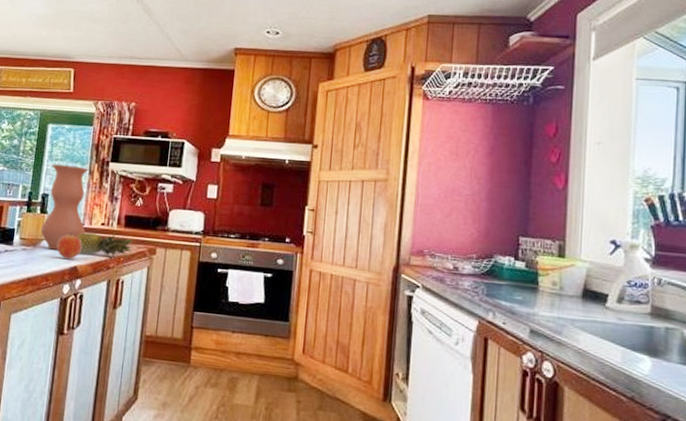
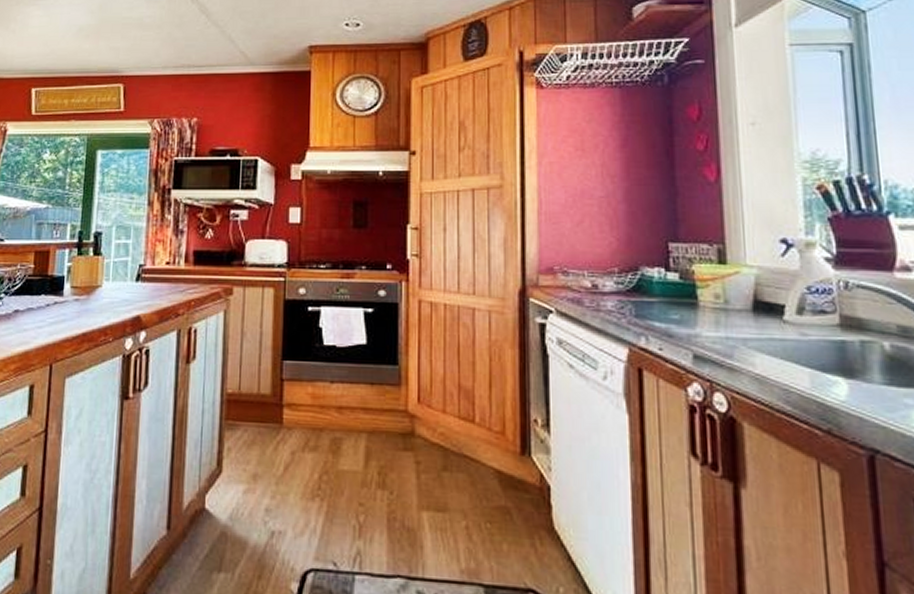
vase: present [40,164,90,250] -> none [95,197,148,298]
fruit: present [56,231,82,259] -> none [115,275,145,307]
fruit: present [77,232,134,259] -> none [138,274,206,303]

